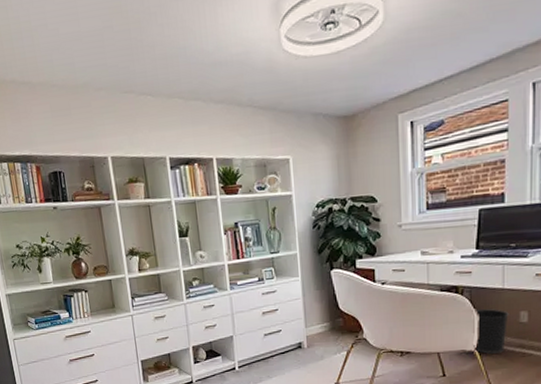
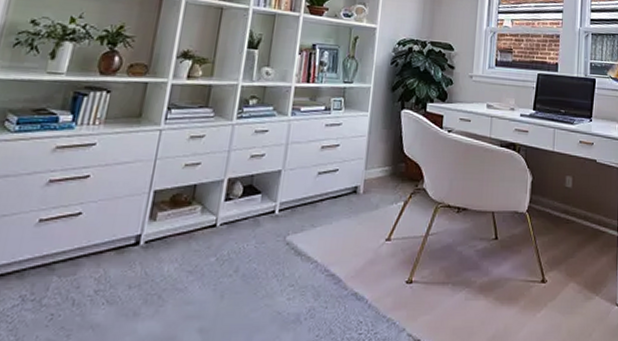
wastebasket: present [473,309,509,354] -> none [525,170,557,218]

